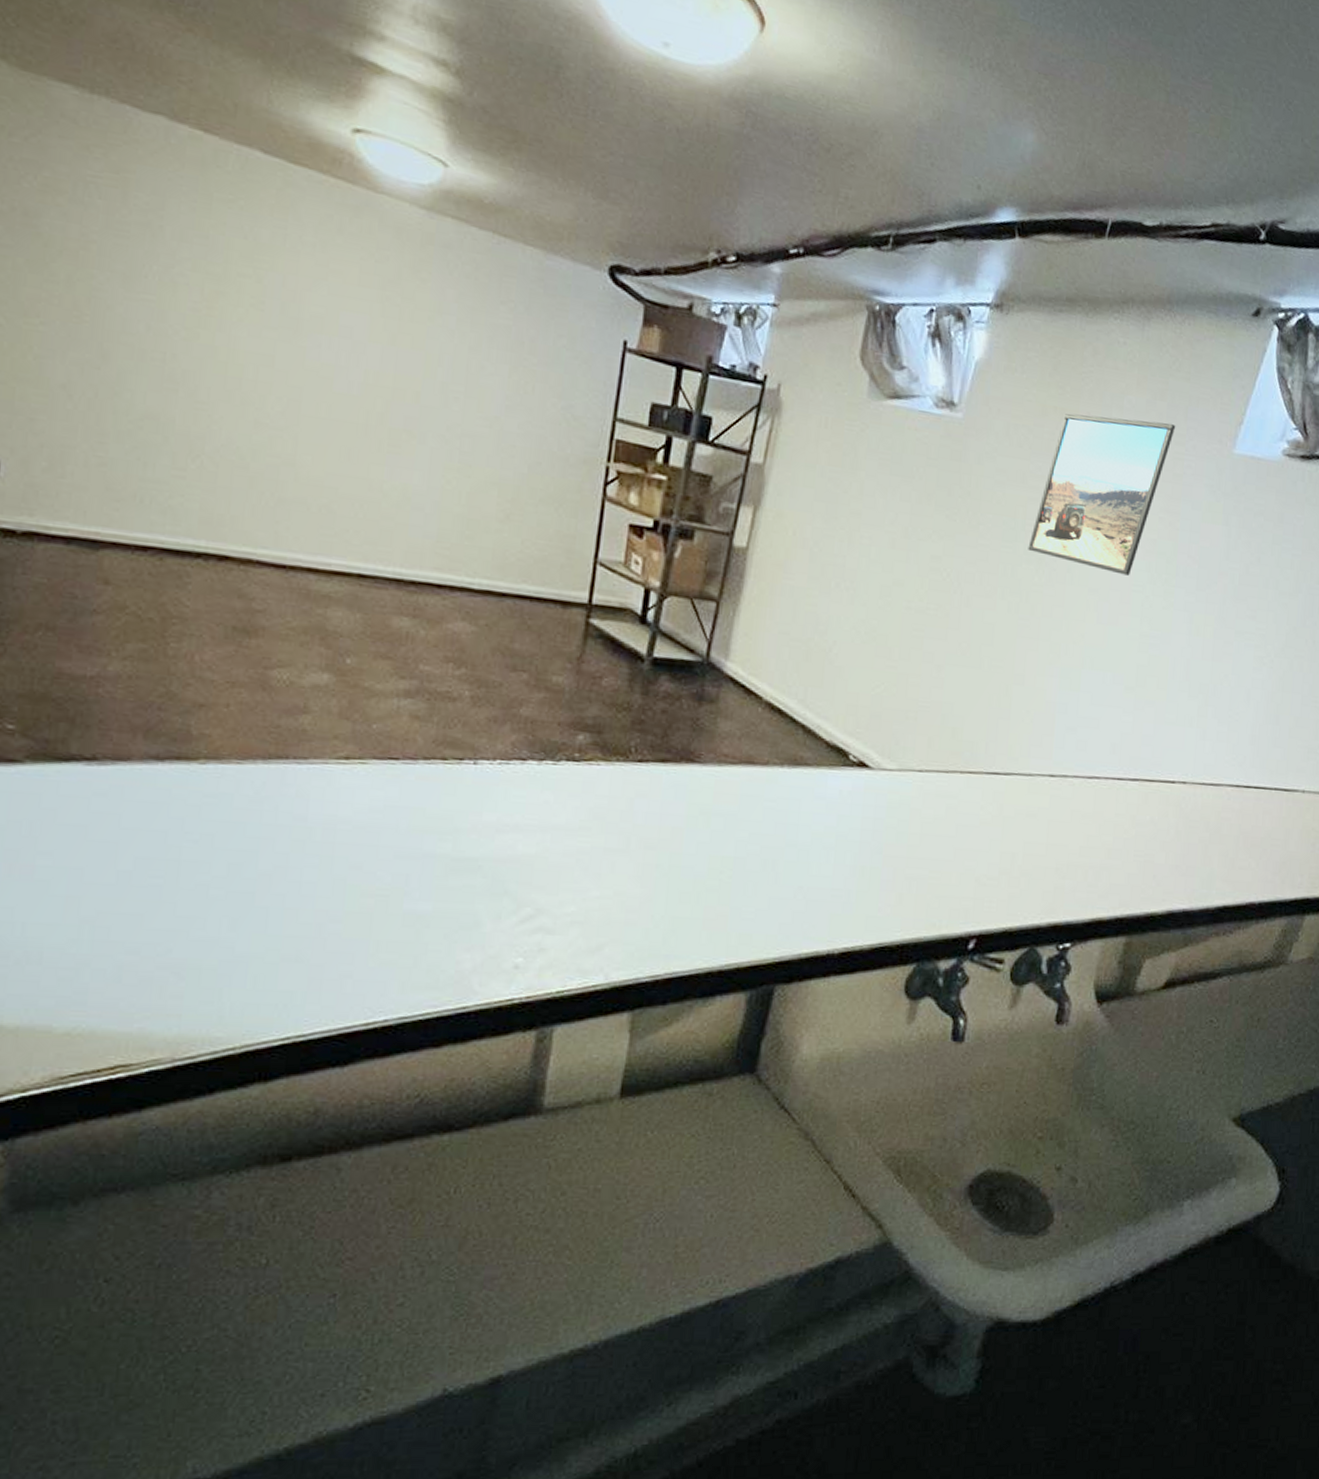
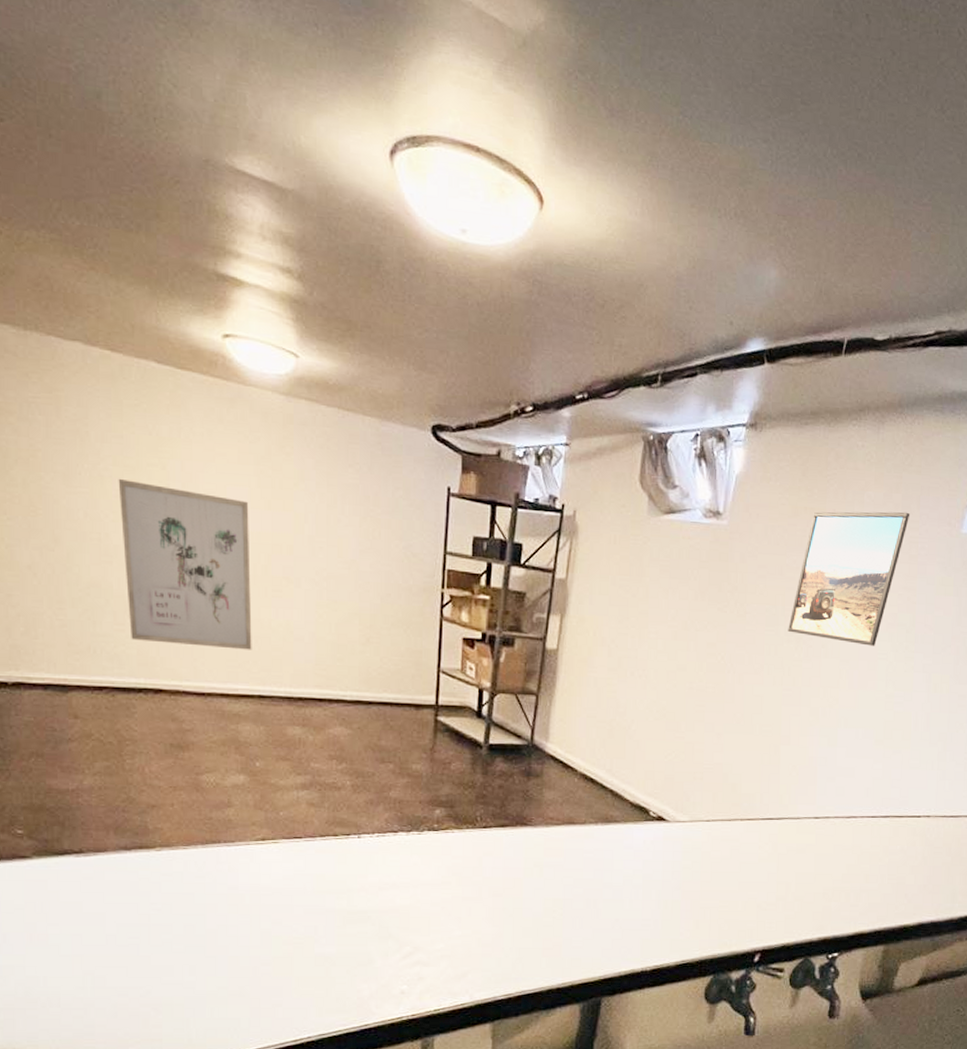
wall art: none [193,287,367,517] -> present [118,478,252,650]

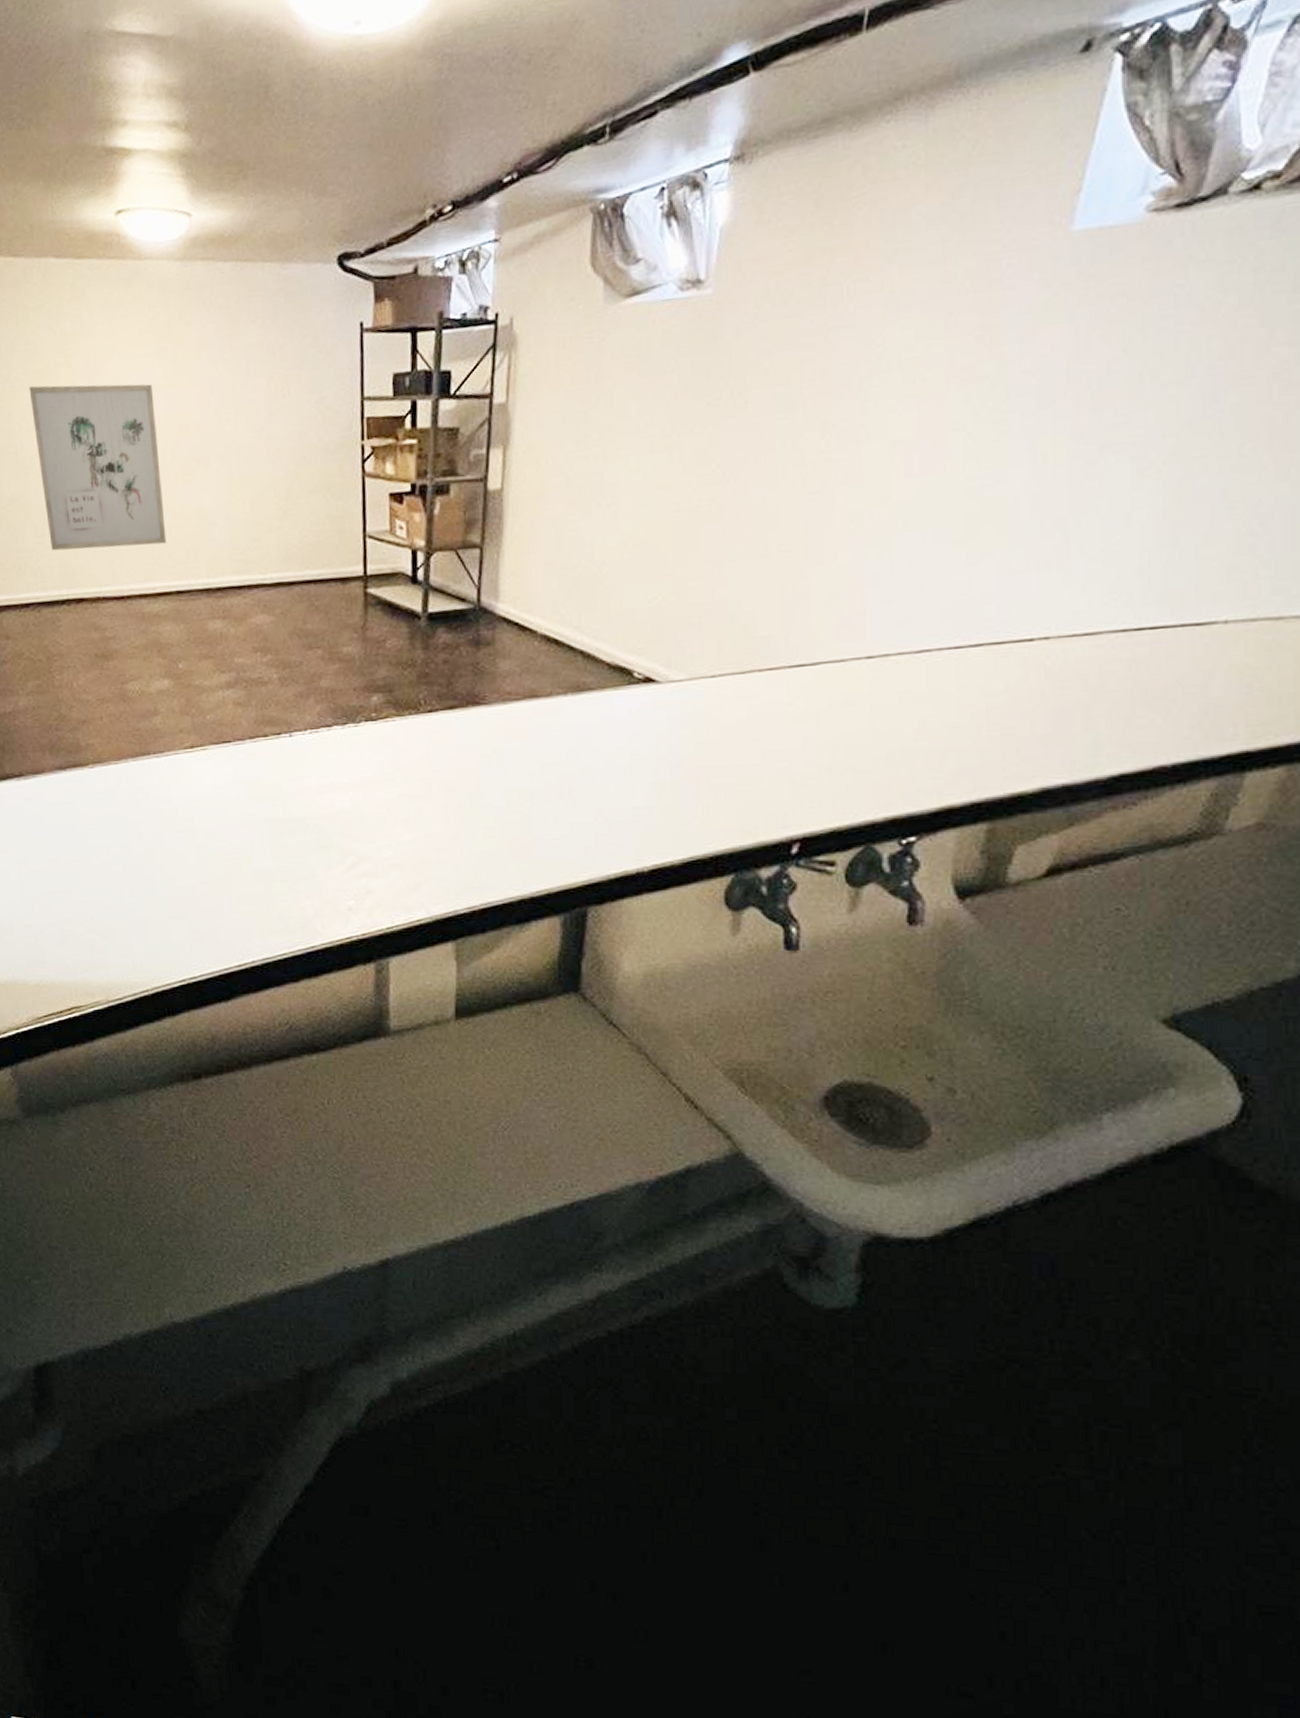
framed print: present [788,512,910,646] -> none [808,220,986,417]

